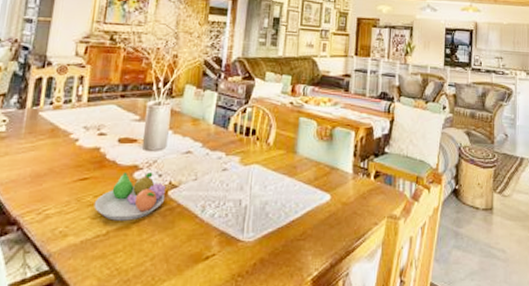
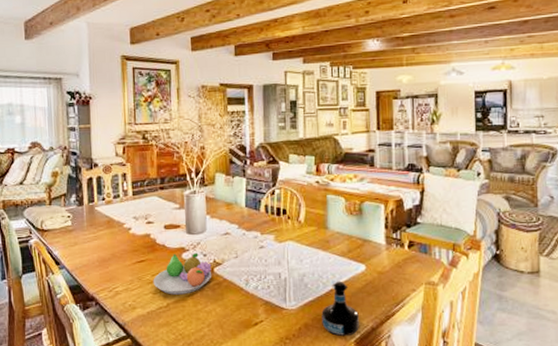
tequila bottle: none [279,211,319,274] -> present [321,281,359,337]

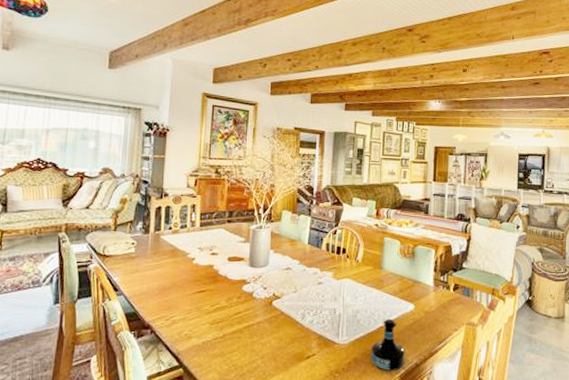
fruit bowl: present [153,253,212,295] -> none [211,286,271,326]

